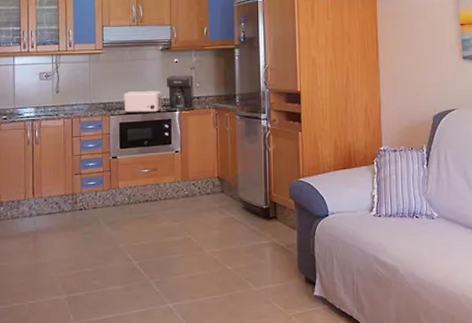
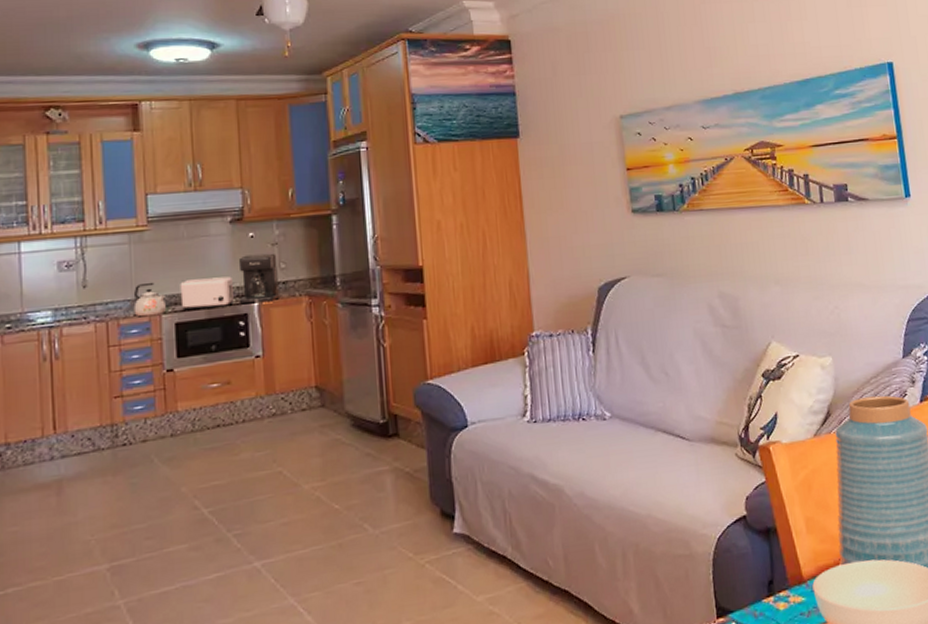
kettle: none [91,91,114,117] -> present [133,282,167,317]

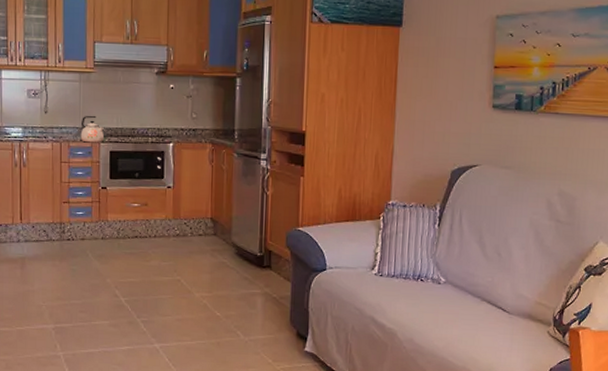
toaster: present [180,276,235,310] -> none [115,117,156,144]
coffee maker: present [238,253,280,305] -> none [159,103,190,145]

